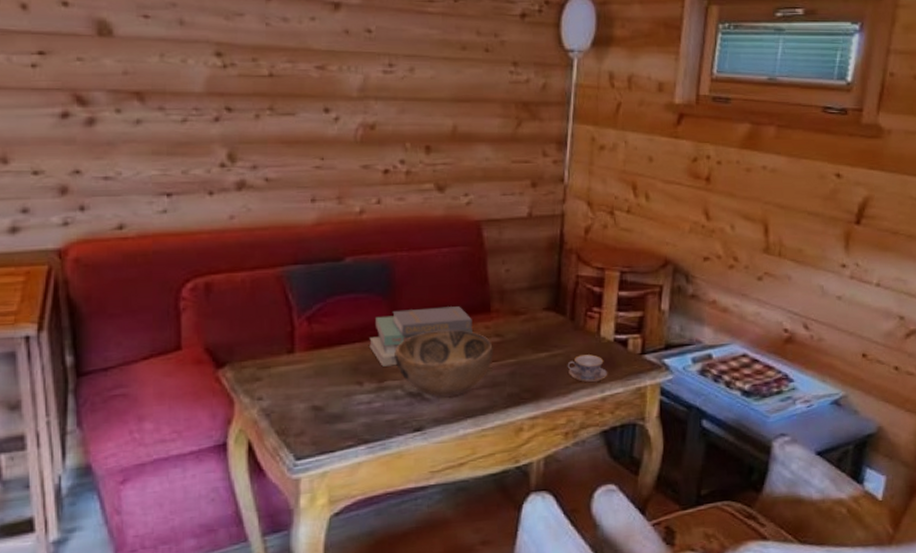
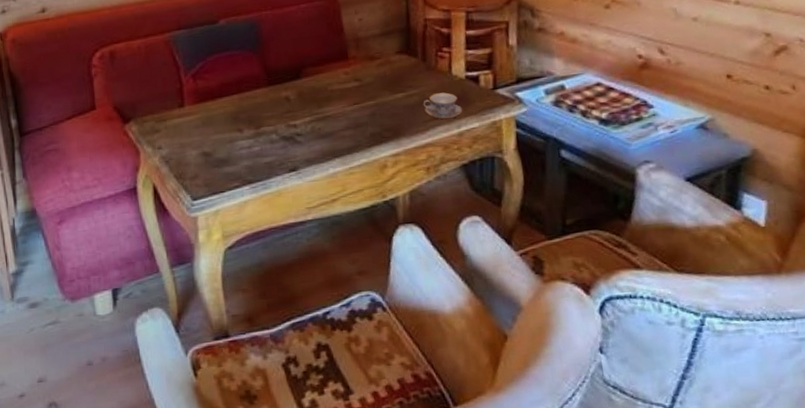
books: present [369,306,473,367] -> none [245,56,334,115]
decorative bowl: present [394,330,493,398] -> none [267,77,354,139]

